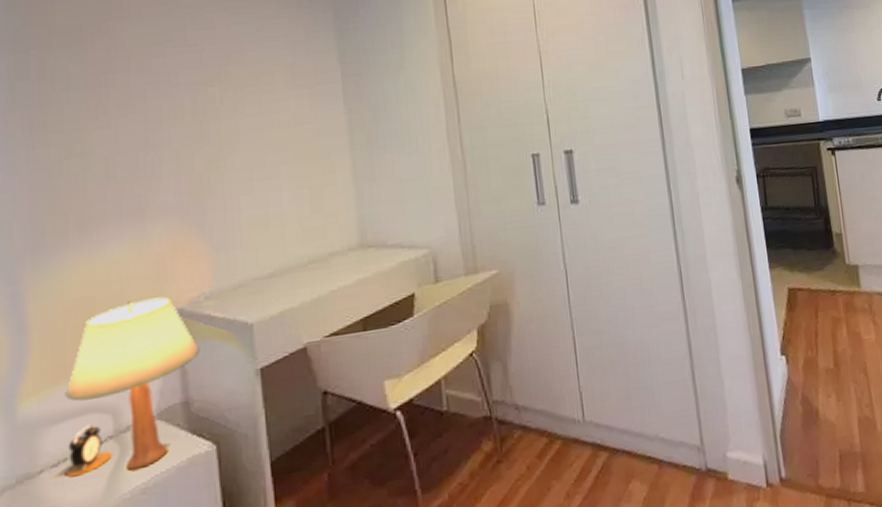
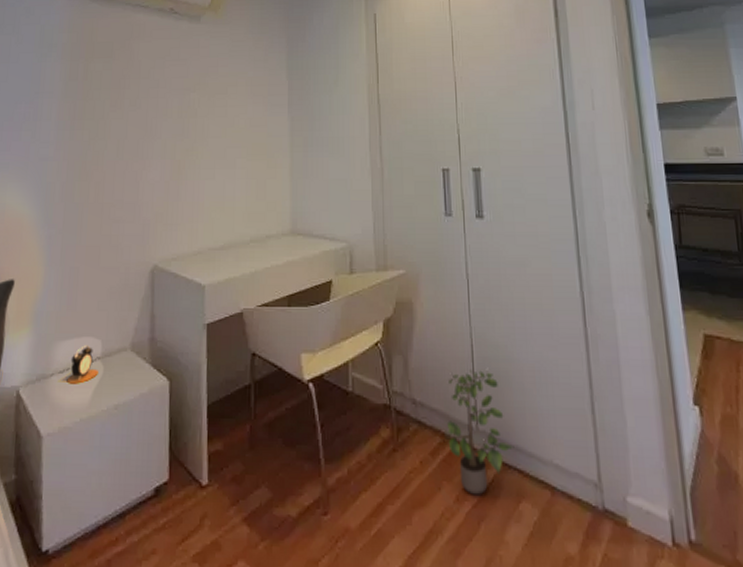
table lamp: present [65,296,200,472] -> none [73,253,166,389]
potted plant: none [552,361,622,487] -> present [447,370,515,495]

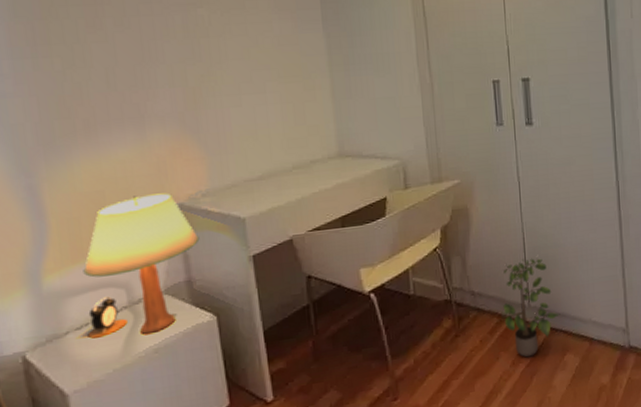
table lamp: none [73,253,166,389] -> present [83,193,200,335]

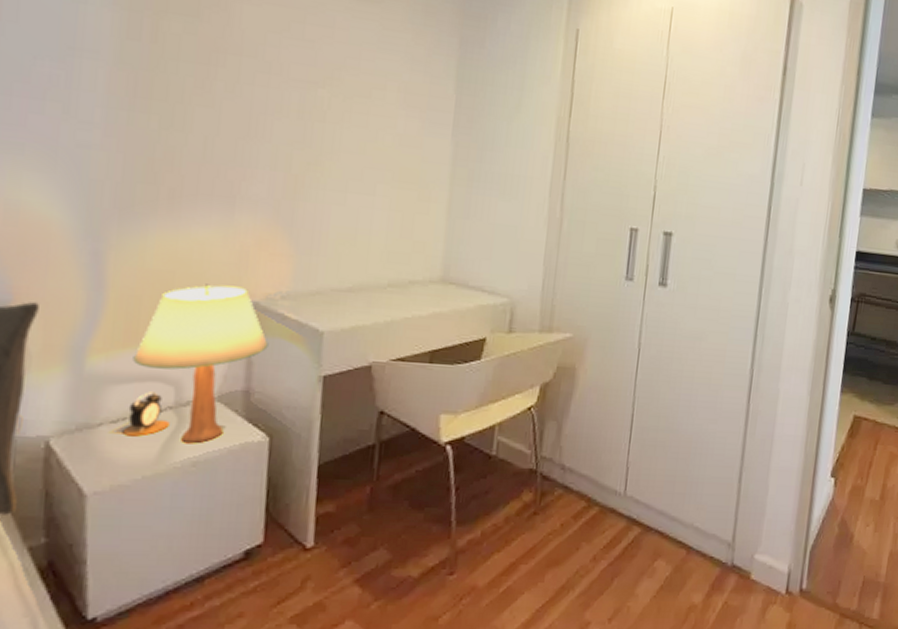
potted plant: present [503,258,561,358] -> none [593,439,659,555]

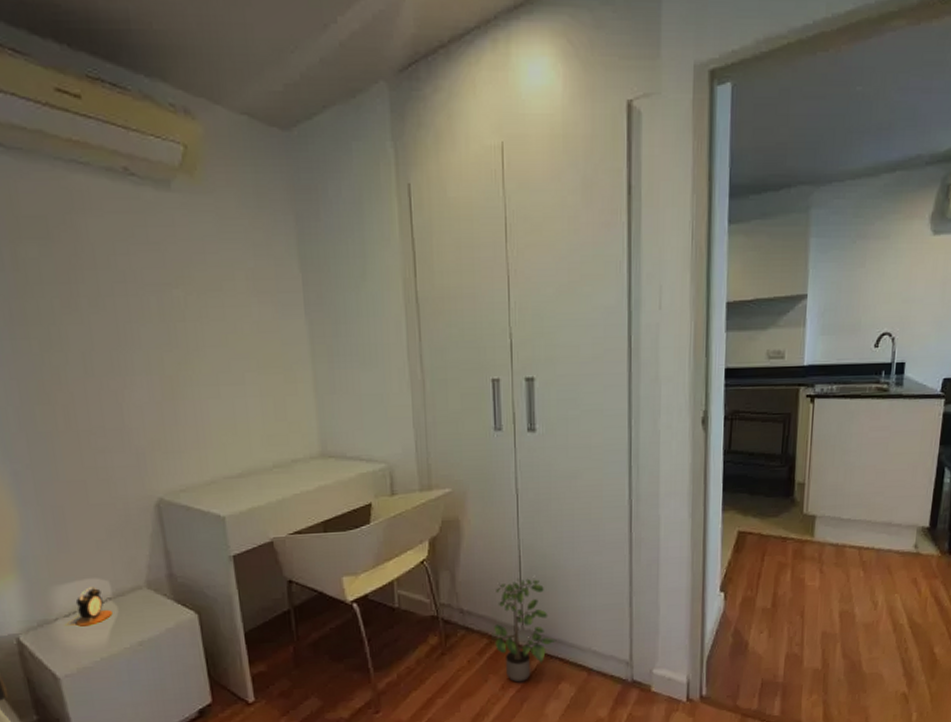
table lamp: present [133,284,269,444] -> none [69,486,180,628]
potted plant: none [593,439,659,555] -> present [494,578,557,683]

